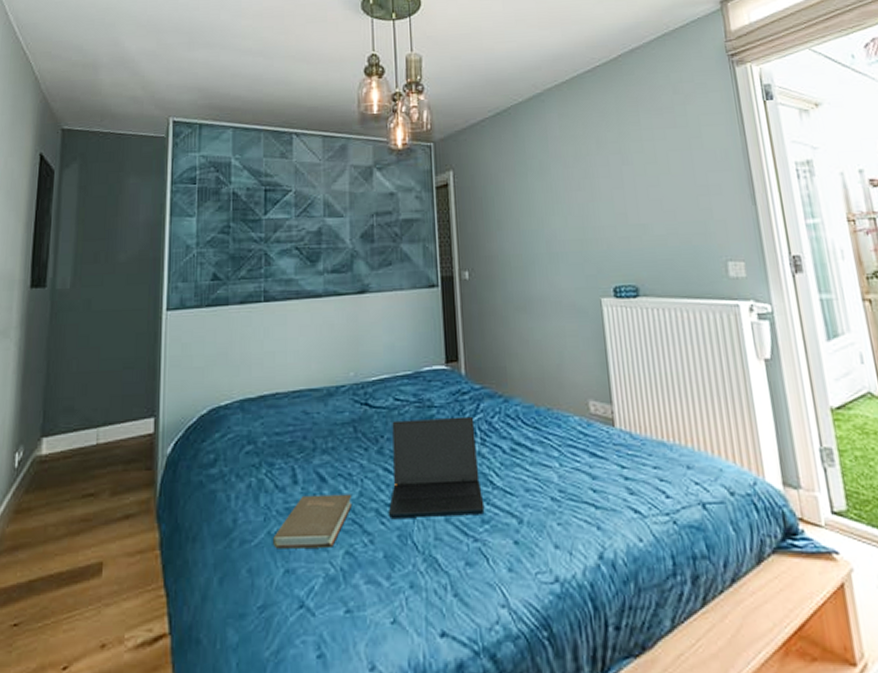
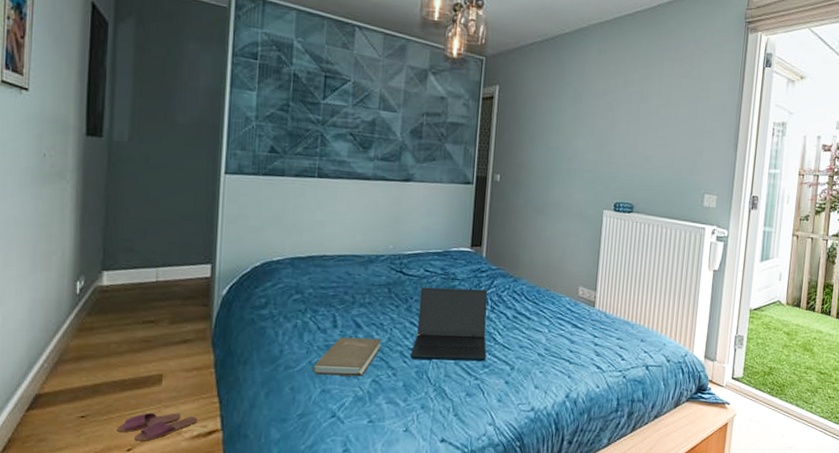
slippers: none [51,613,142,655] -> present [116,413,198,441]

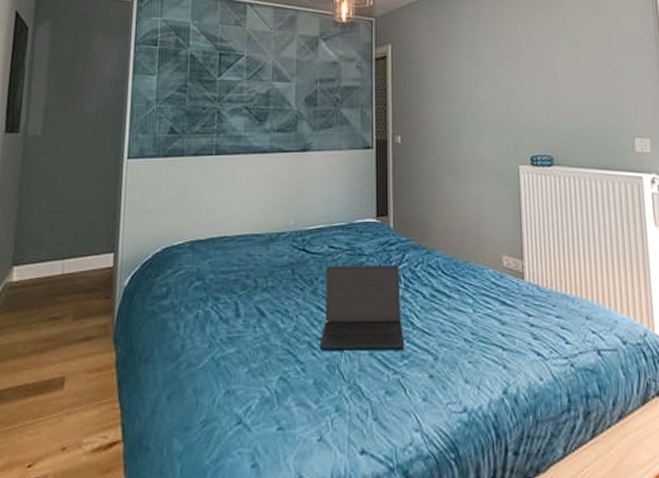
slippers: present [116,413,198,441] -> none [18,421,99,456]
book: present [313,337,382,376] -> none [216,327,288,373]

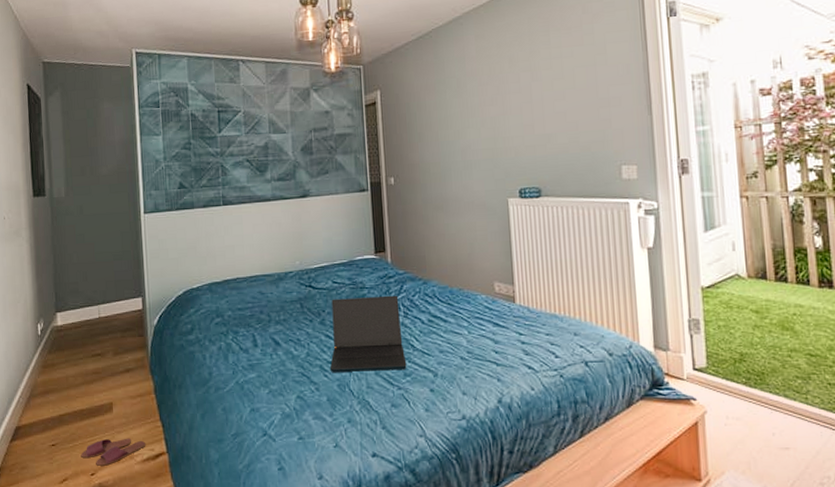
slippers: none [18,421,99,456] -> present [81,438,146,466]

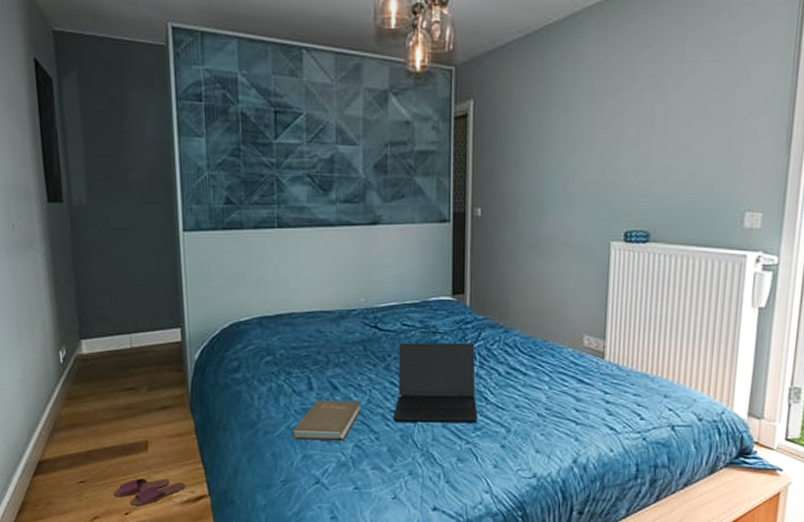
book: none [241,354,302,394] -> present [292,399,362,441]

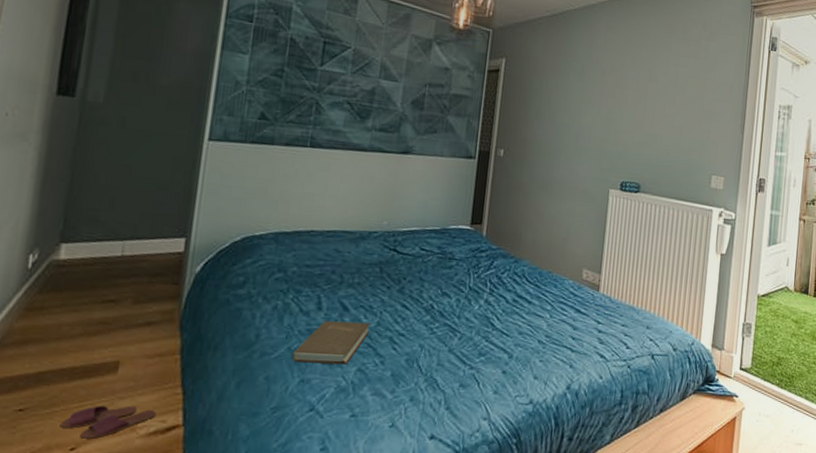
laptop: present [394,342,478,423] -> none [401,267,487,348]

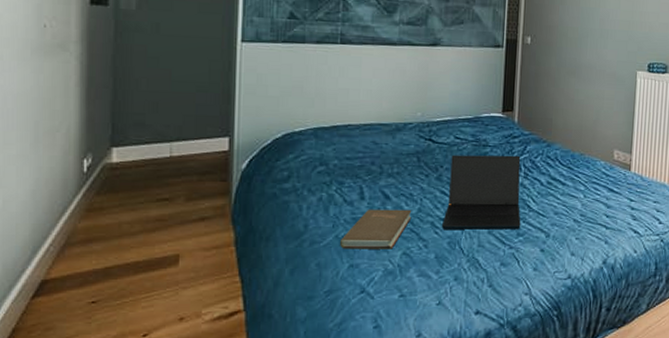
slippers: present [59,405,157,439] -> none [131,294,219,326]
laptop: none [401,267,487,348] -> present [442,155,521,230]

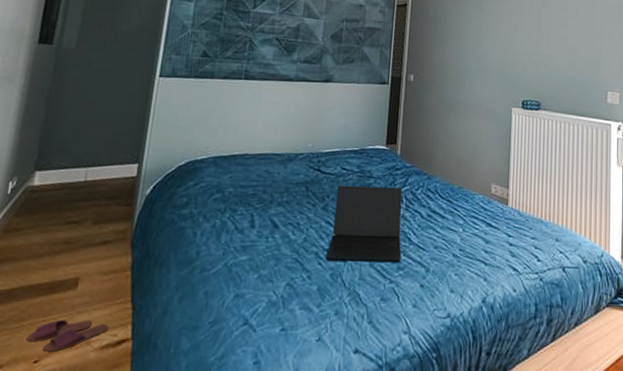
slippers: none [131,294,219,326] -> present [26,320,109,352]
book: present [340,209,412,249] -> none [228,237,298,280]

